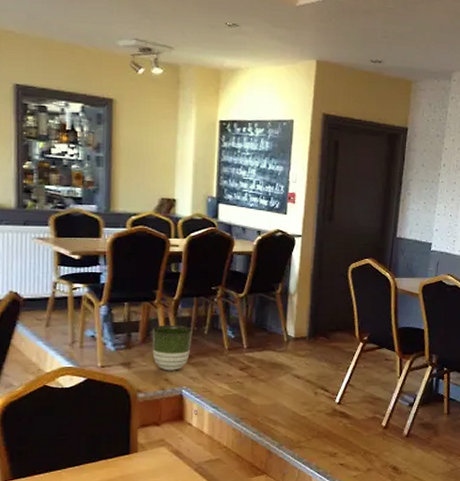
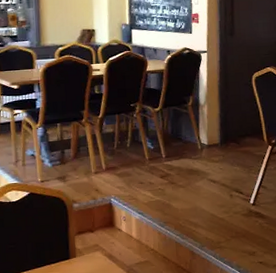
planter: present [152,325,192,371] -> none [82,140,117,182]

